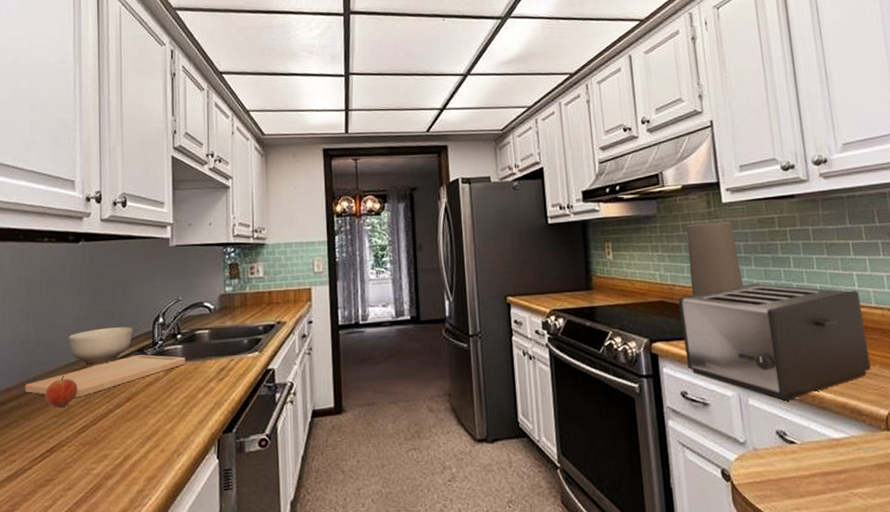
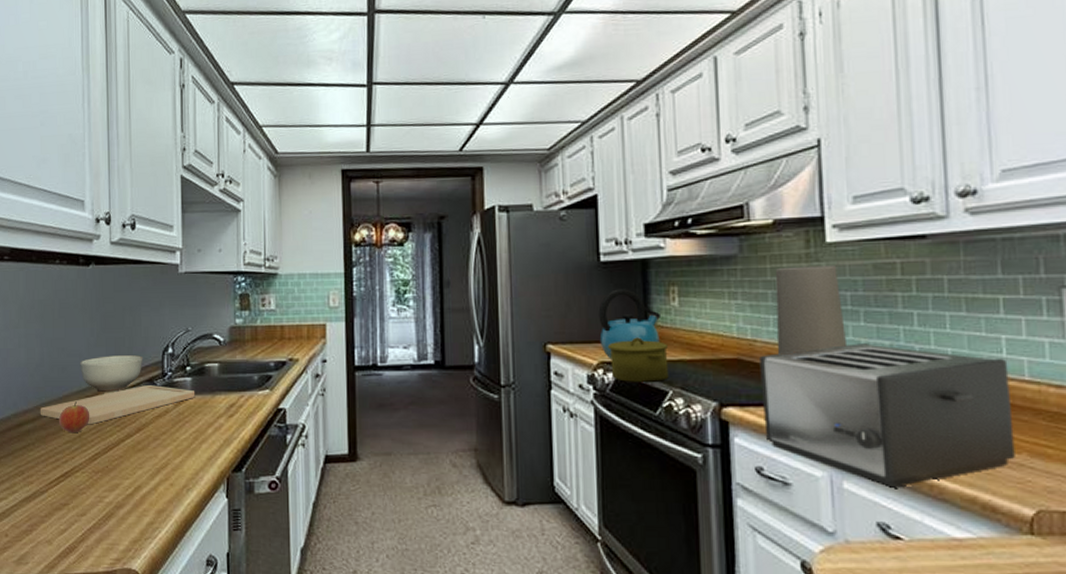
kettle: none [548,246,600,307] -> present [598,289,660,359]
cooking pot: none [557,287,609,326] -> present [607,337,669,382]

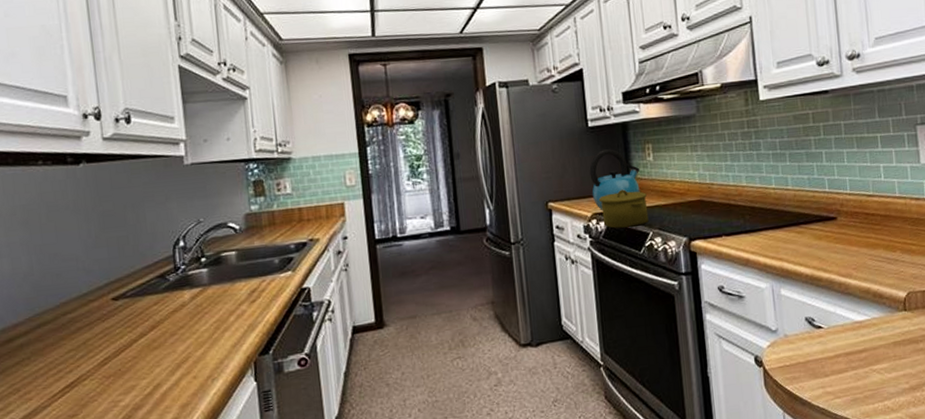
cutting board: present [40,385,196,425] -> none [33,280,214,330]
fruit: present [58,401,90,433] -> none [57,307,96,341]
bowl: present [79,354,143,392] -> none [77,252,152,294]
toaster: present [759,343,1015,488] -> none [716,178,893,290]
canister: present [775,265,848,355] -> none [724,118,779,194]

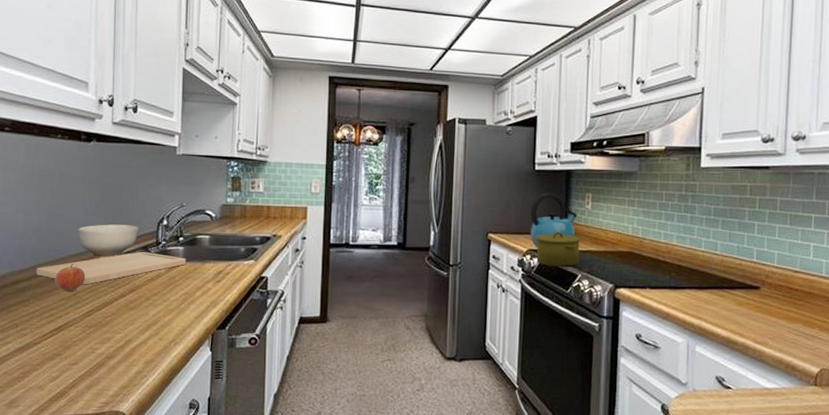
cutting board: none [33,280,214,330] -> present [36,252,187,285]
fruit: none [57,307,96,341] -> present [54,264,86,292]
bowl: none [77,252,152,294] -> present [77,224,139,256]

